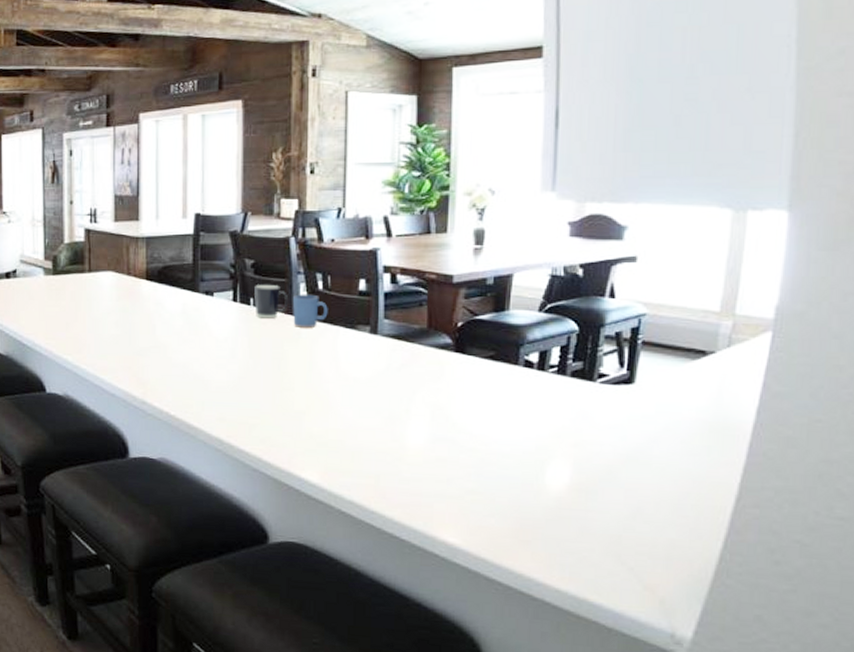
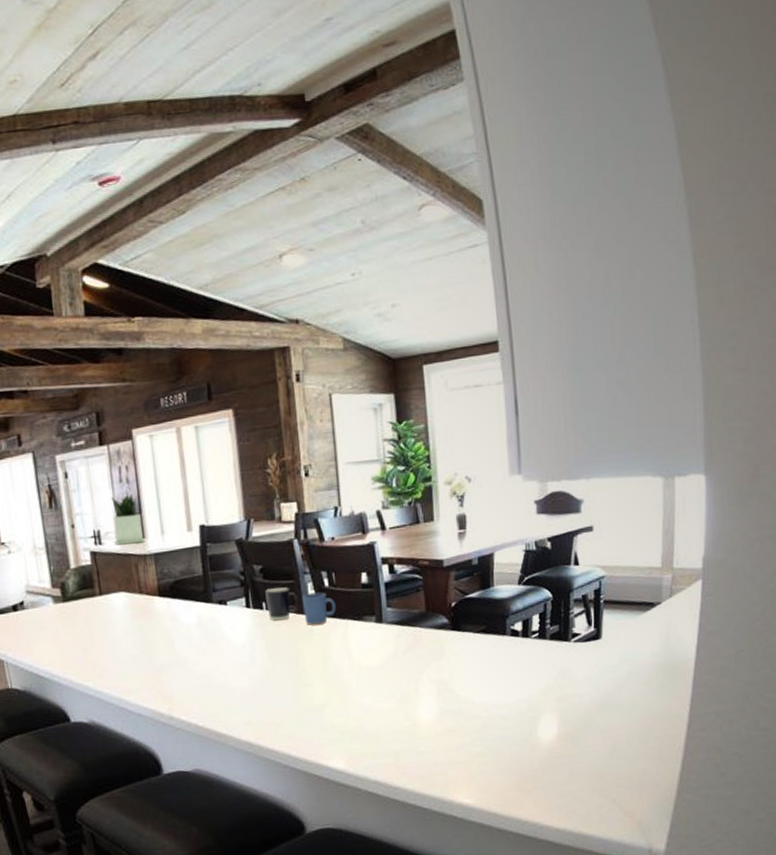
planter: none [108,176,140,225] -> present [112,493,146,545]

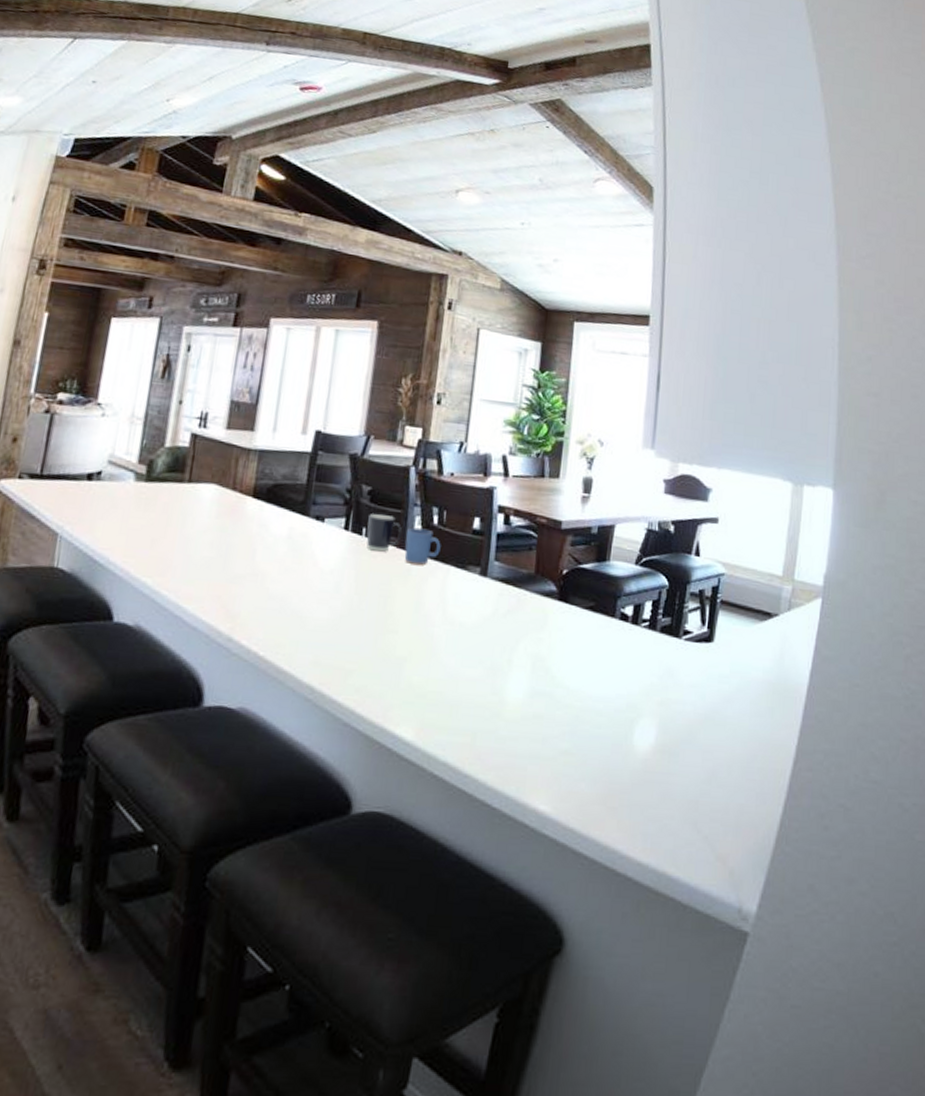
planter: present [112,493,146,545] -> none [219,381,257,436]

